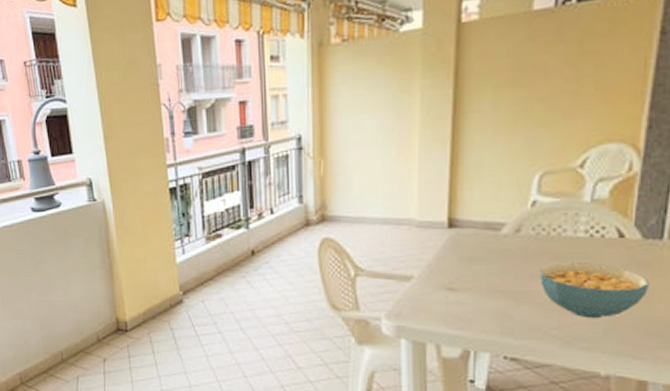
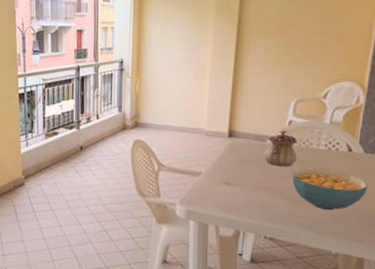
teapot: none [499,214,545,263] -> present [264,130,297,167]

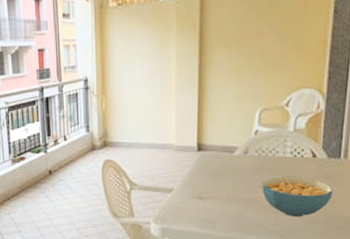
teapot: present [264,130,297,167] -> none [234,140,264,177]

